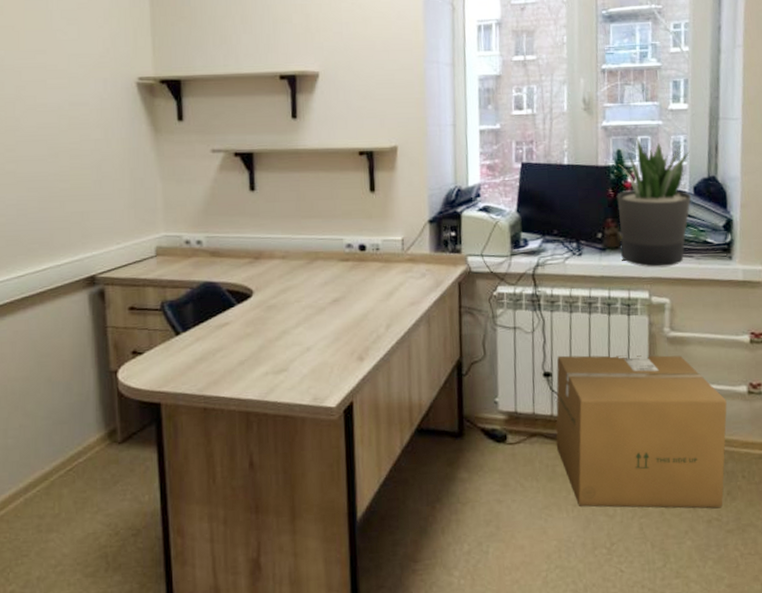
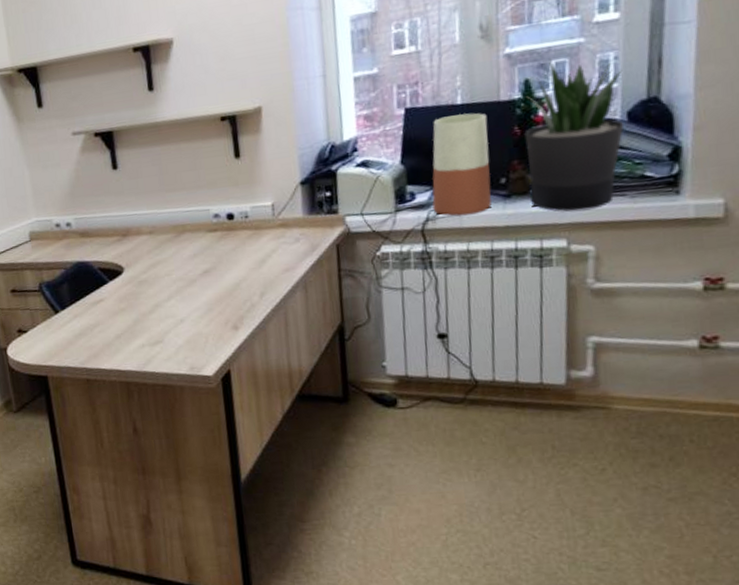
vase: none [542,173,591,264] -> present [432,113,493,217]
box: present [556,355,727,509] -> none [453,309,671,475]

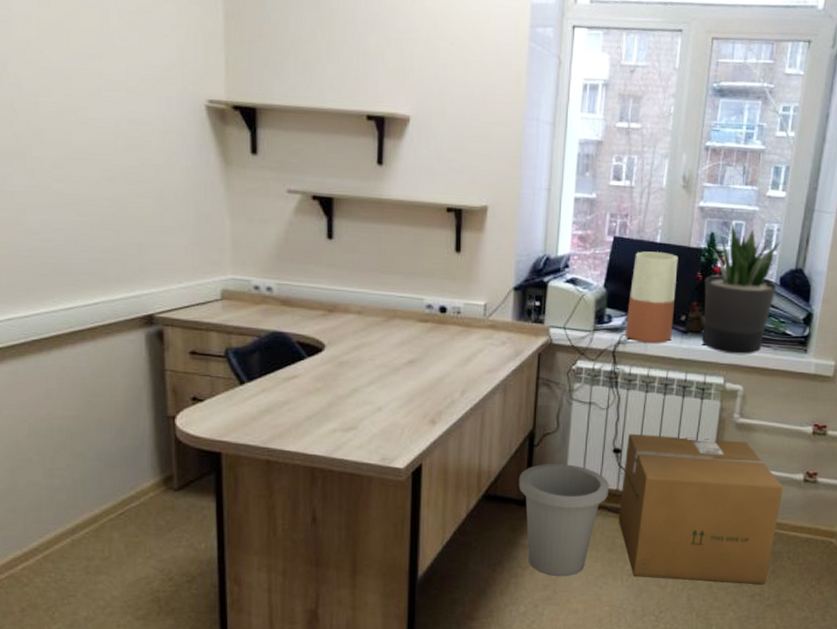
trash can: none [333,355,439,474] -> present [518,464,610,576]
box: none [453,309,671,475] -> present [618,433,783,585]

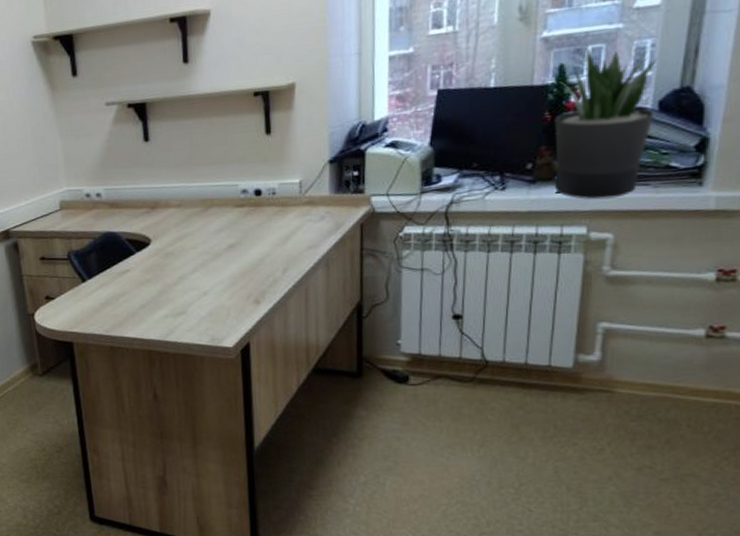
trash can: present [518,464,610,576] -> none [349,334,451,447]
box: present [618,433,783,585] -> none [463,296,676,457]
vase: present [625,251,678,344] -> none [458,96,519,201]

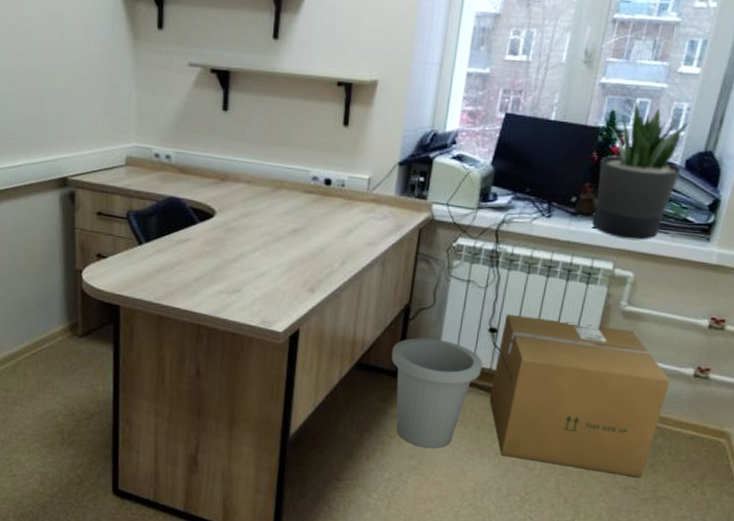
trash can: none [349,334,451,447] -> present [391,338,483,448]
box: none [463,296,676,457] -> present [489,314,670,478]

